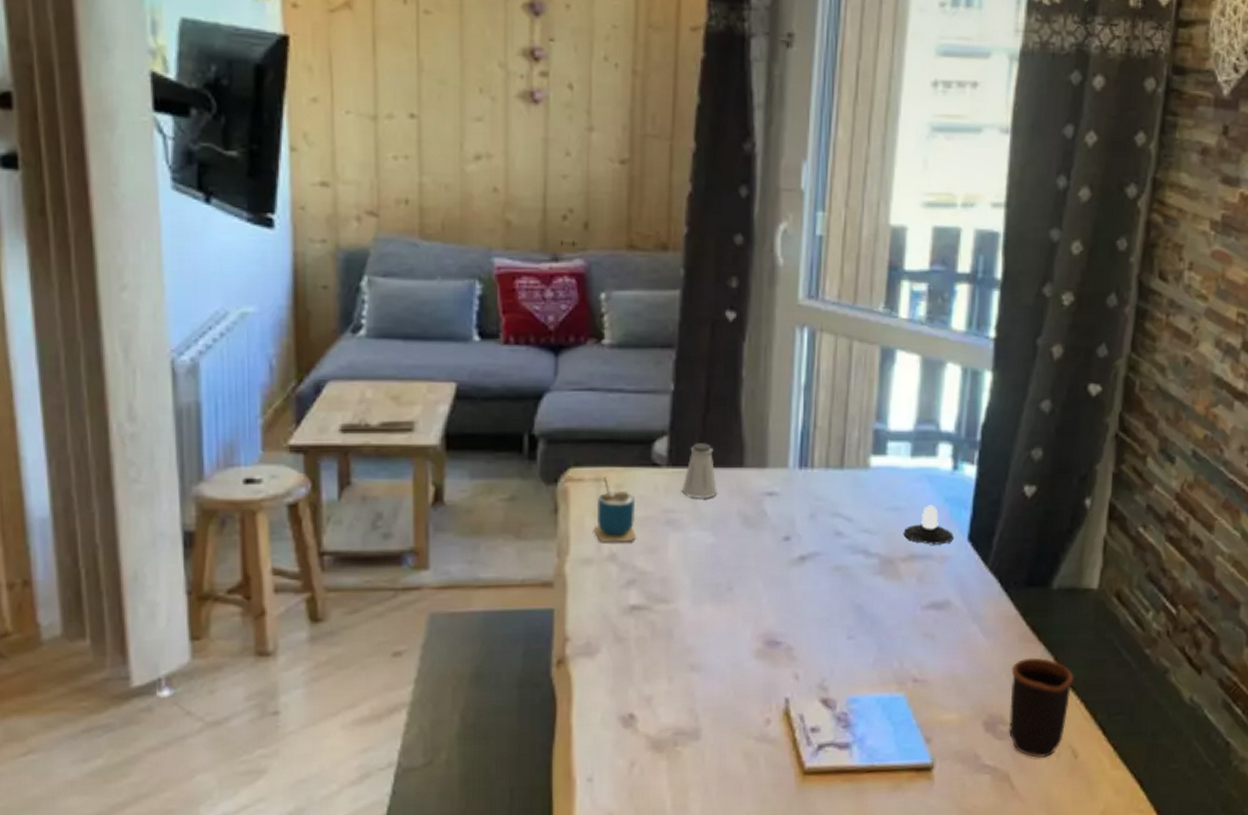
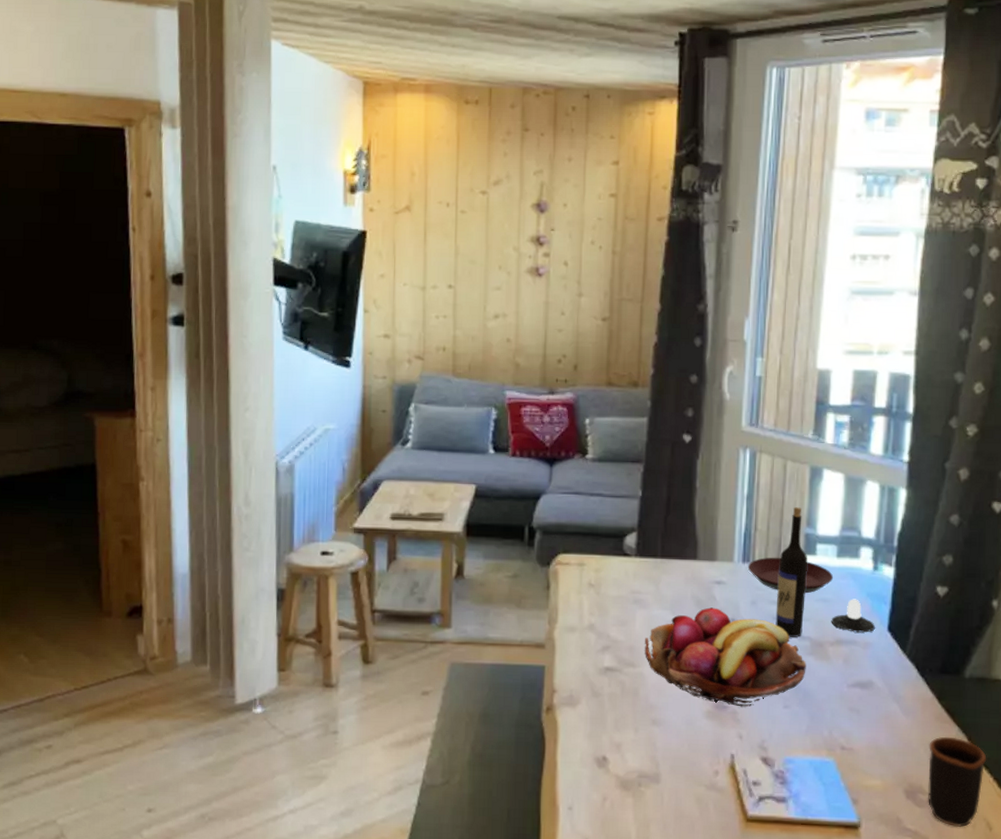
cup: present [595,476,636,543] -> none [578,562,611,616]
fruit basket: none [680,524,874,642] -> present [645,607,806,707]
saltshaker: present [682,443,717,499] -> none [647,539,675,584]
plate: none [805,459,907,502] -> present [747,557,834,594]
wine bottle: none [838,398,877,555] -> present [775,507,808,637]

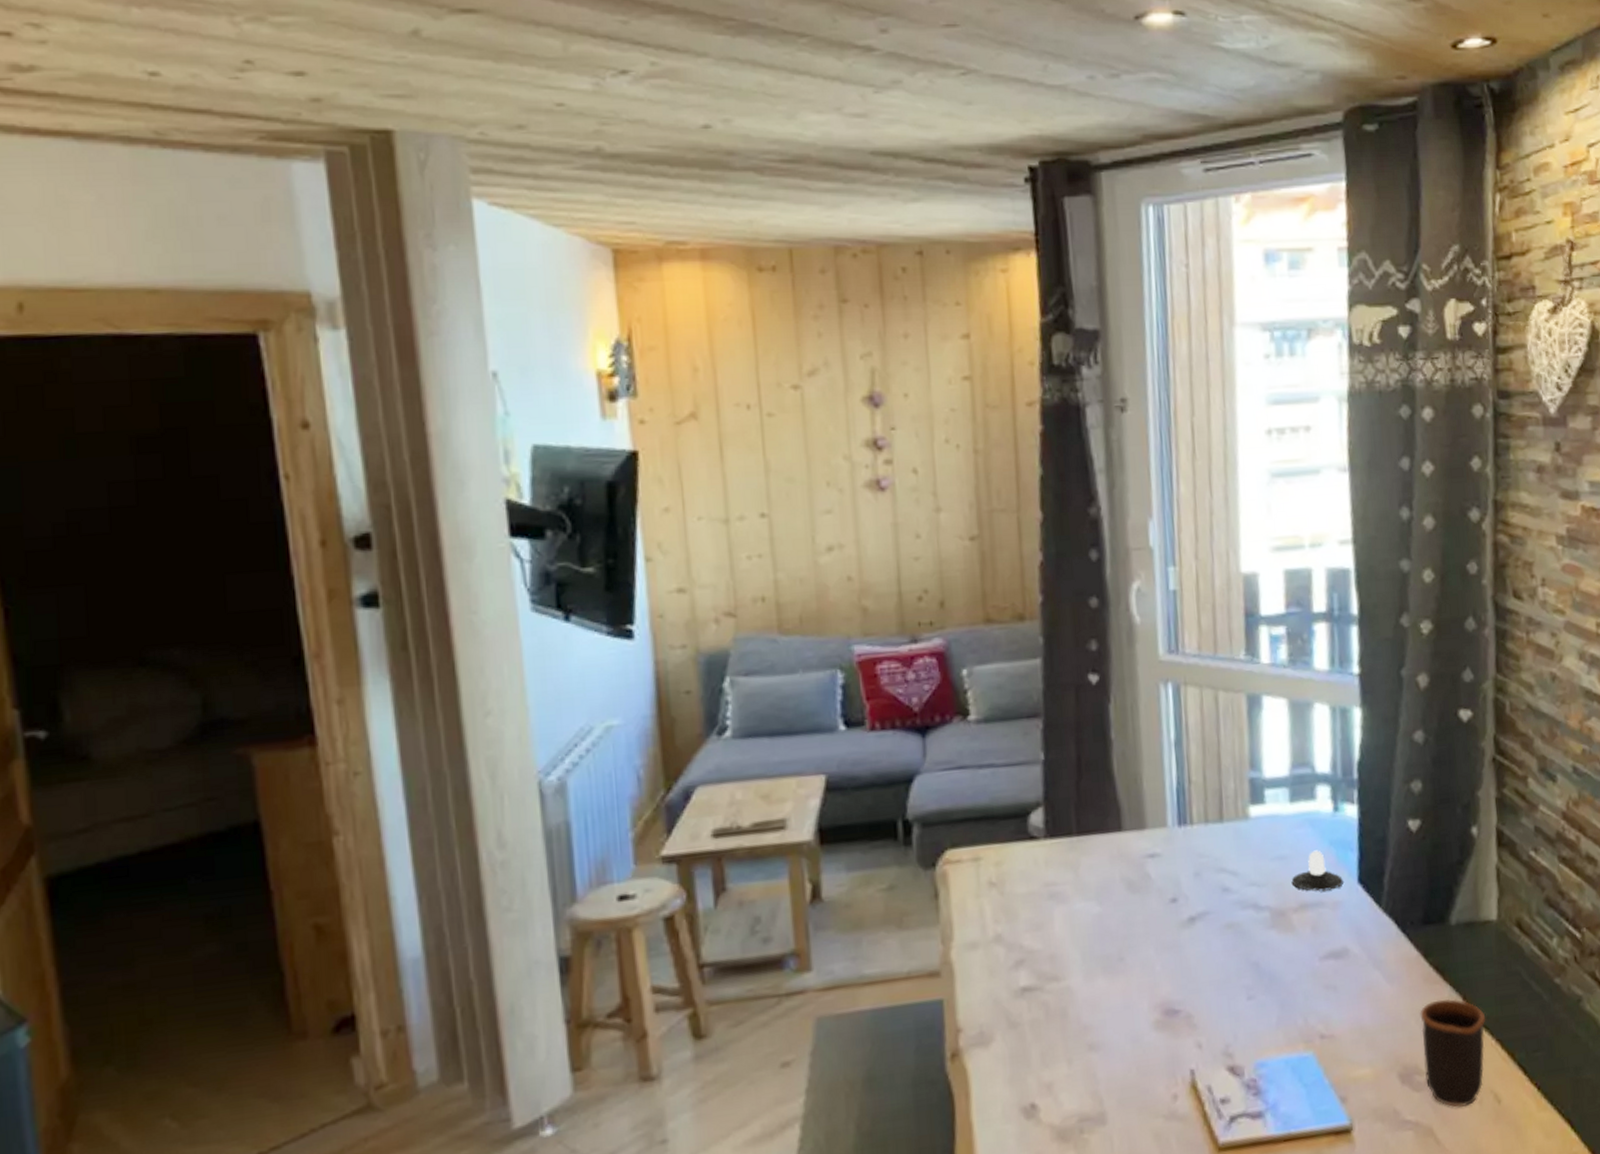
fruit basket: present [645,607,806,707] -> none [1068,888,1269,1009]
plate: present [747,557,834,594] -> none [1185,812,1289,855]
wine bottle: present [775,507,808,637] -> none [1222,747,1260,910]

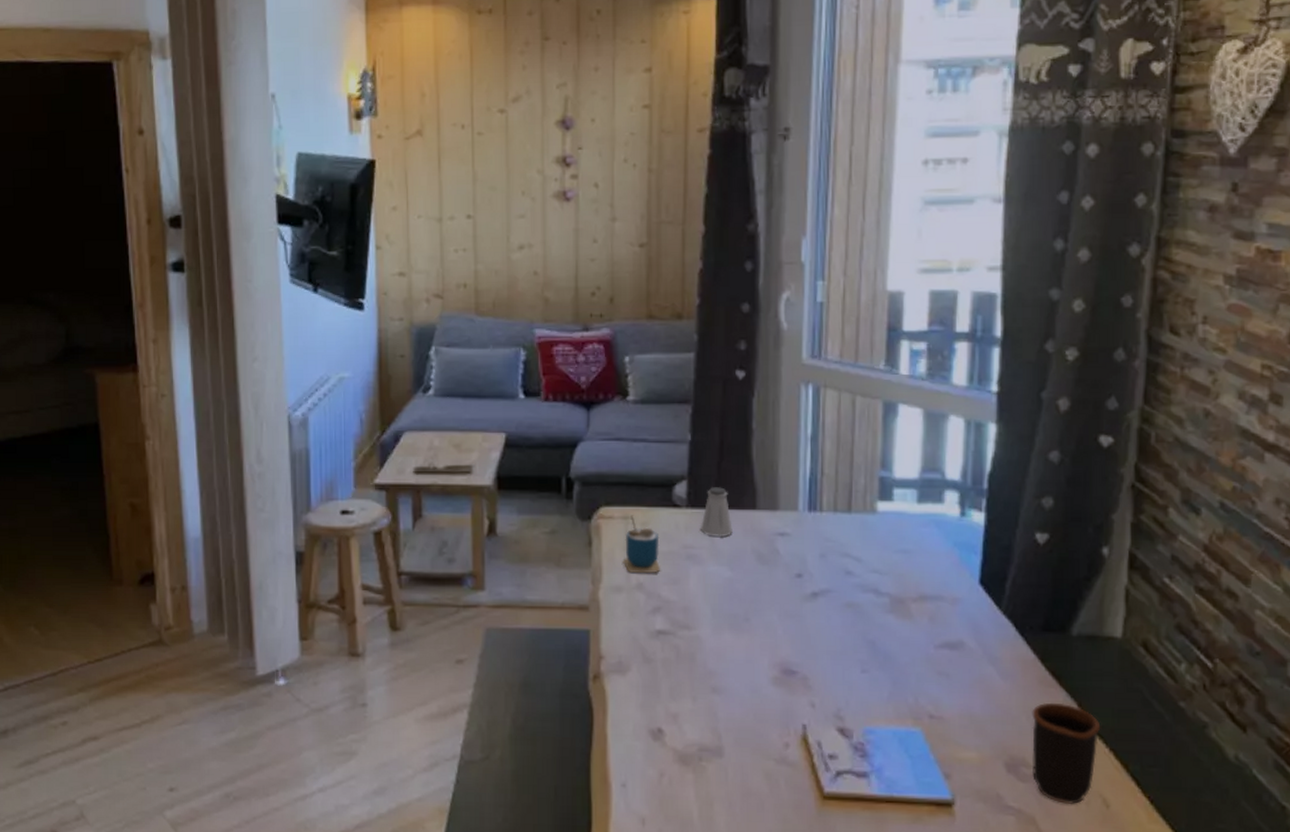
cup: none [976,855,1020,924] -> present [624,515,660,574]
saltshaker: none [1062,810,1098,869] -> present [701,487,733,537]
candle: present [1291,850,1343,892] -> none [913,549,964,587]

